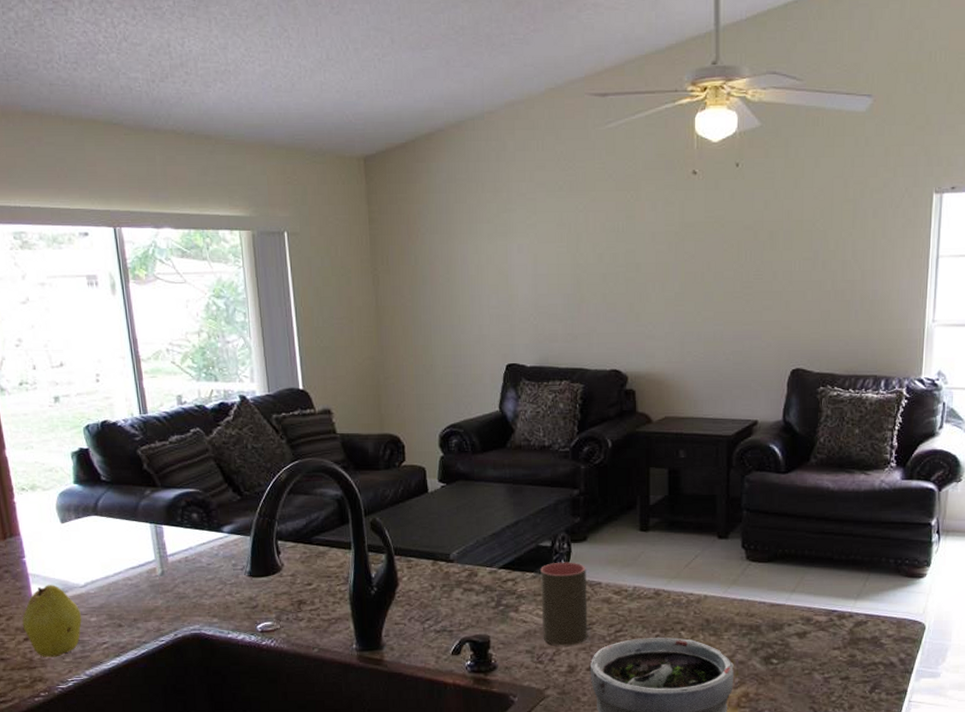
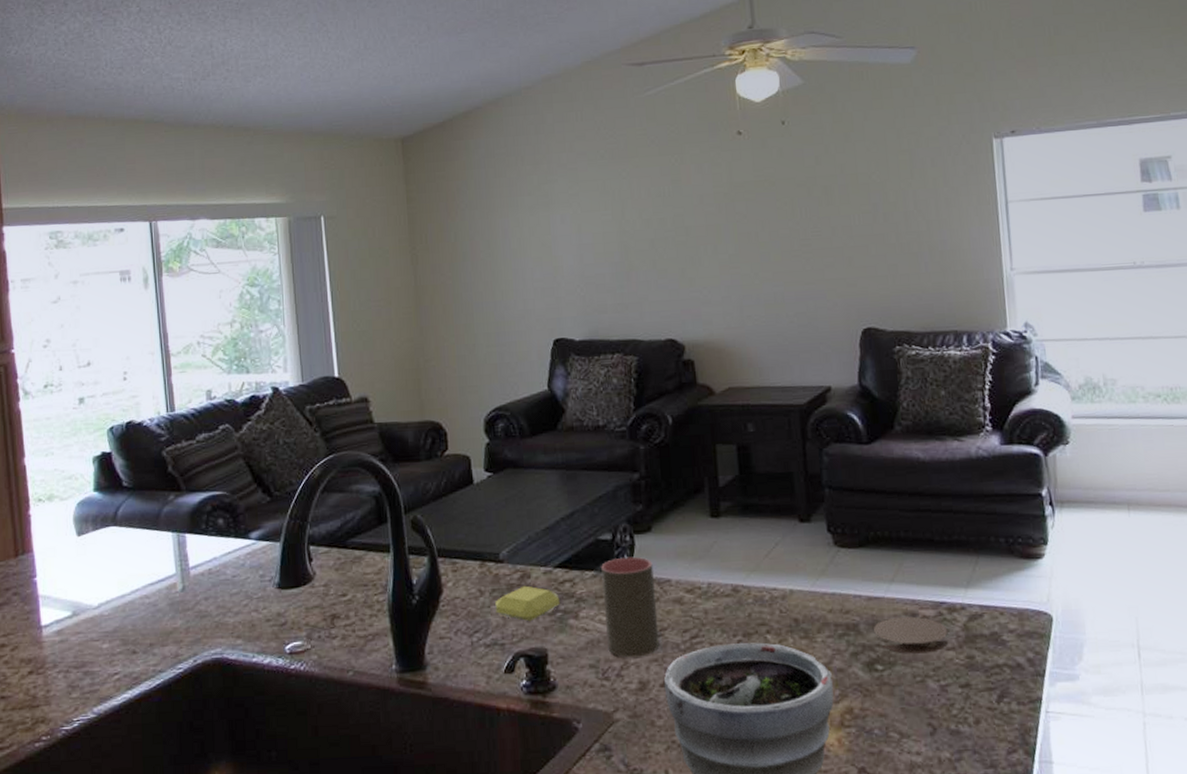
fruit: present [22,585,82,657] -> none [28,607,92,693]
soap bar: none [445,582,502,613] -> present [495,585,560,622]
coaster: none [773,621,836,651] -> present [874,616,949,654]

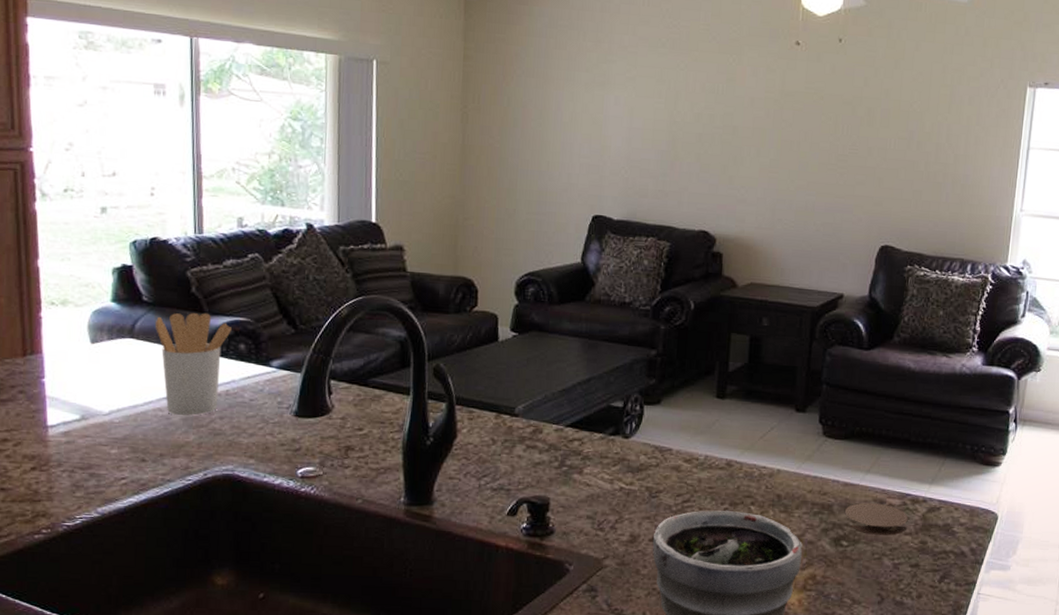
utensil holder: none [136,491,209,601] -> present [154,313,232,416]
soap bar: present [495,585,560,622] -> none [505,439,567,472]
cup: present [601,556,660,658] -> none [606,424,658,514]

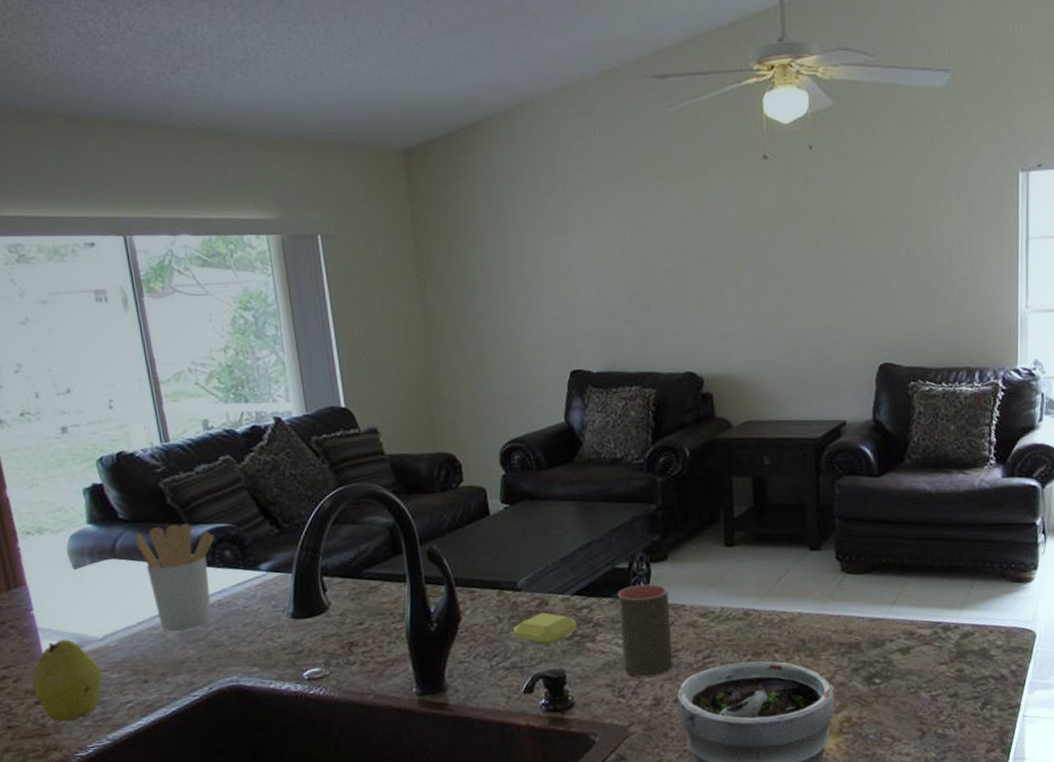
fruit: none [31,410,100,491] -> present [31,639,102,722]
soap bar: none [505,439,567,472] -> present [514,612,578,646]
cup: none [606,424,658,514] -> present [618,584,674,677]
coaster: present [845,502,909,536] -> none [874,635,942,669]

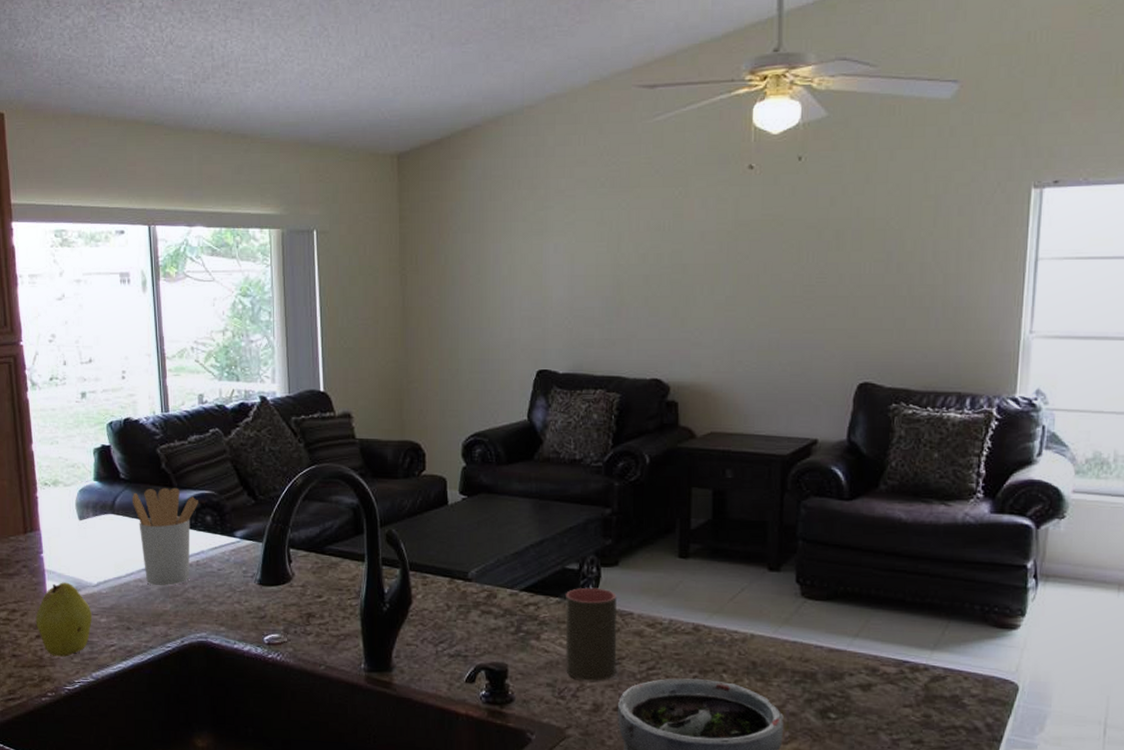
soap bar: present [514,612,578,646] -> none [461,604,523,638]

